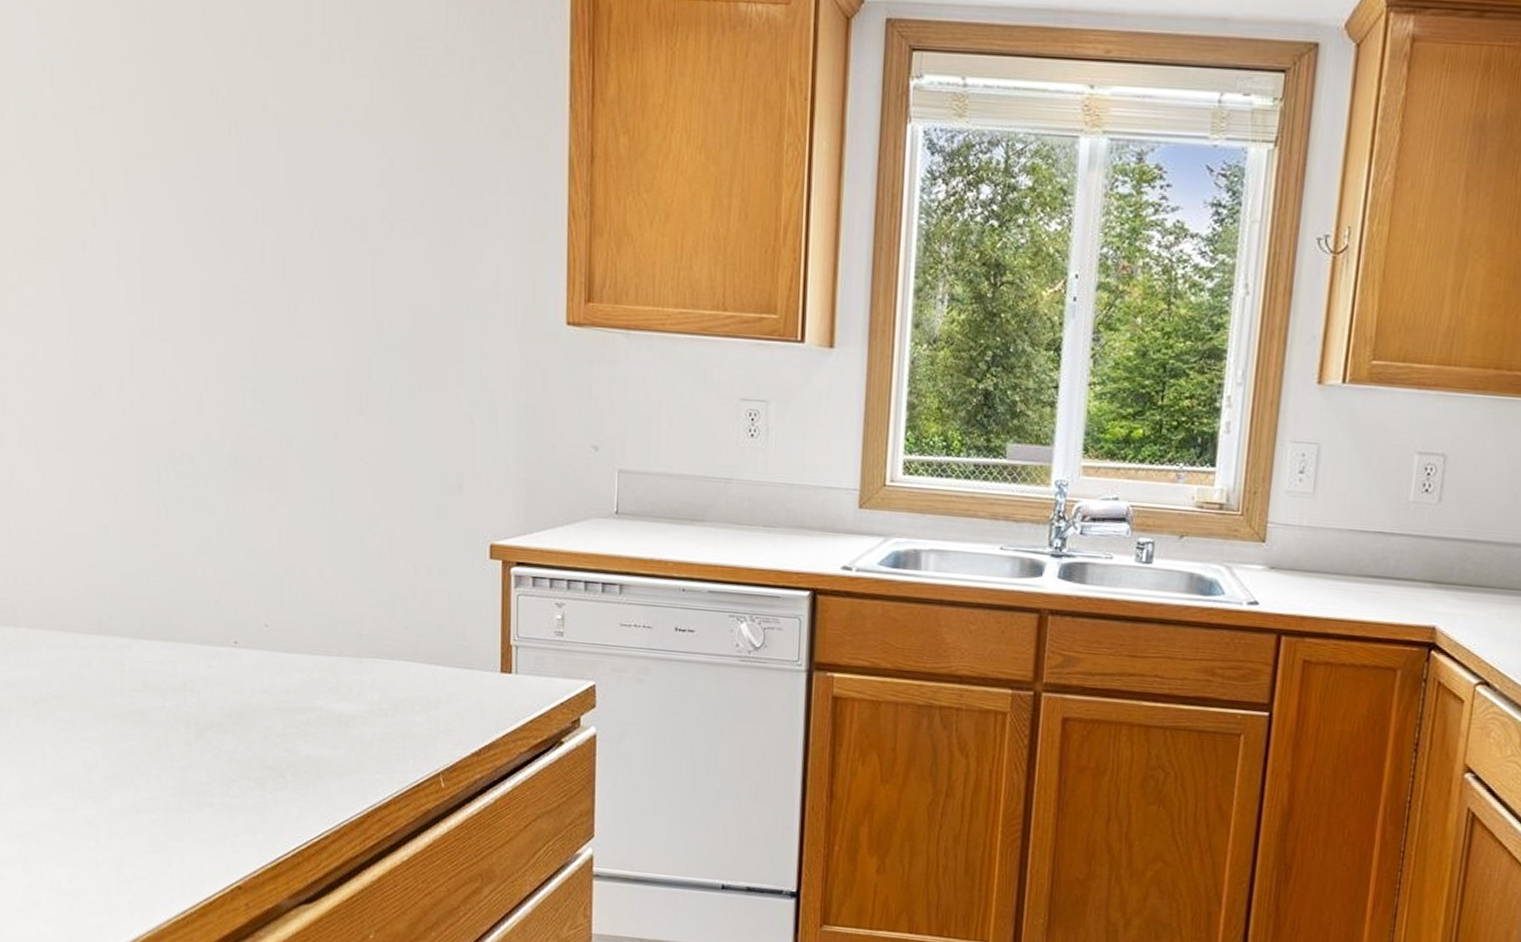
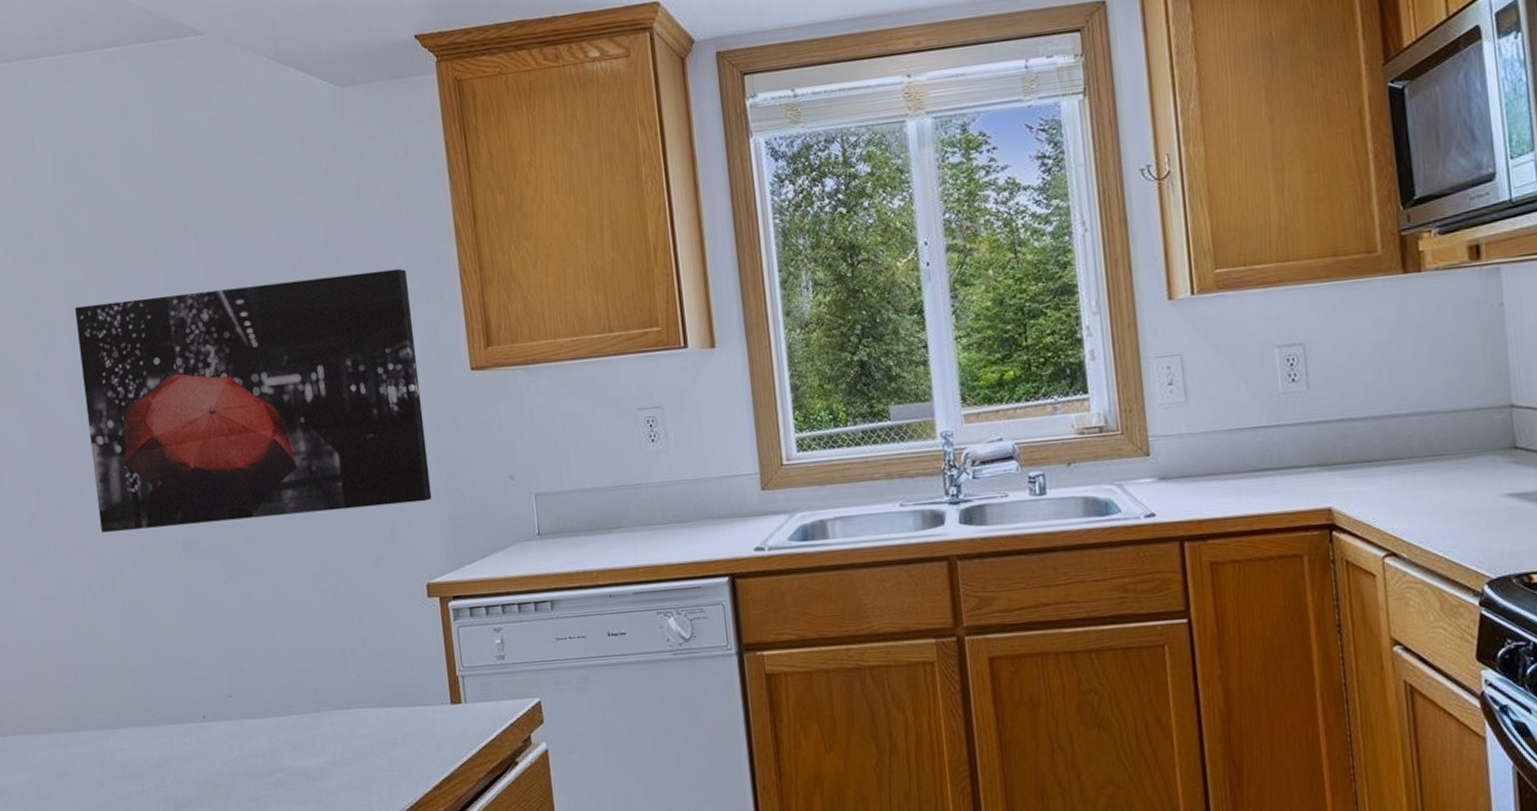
wall art: none [131,173,510,458] -> present [75,268,432,534]

